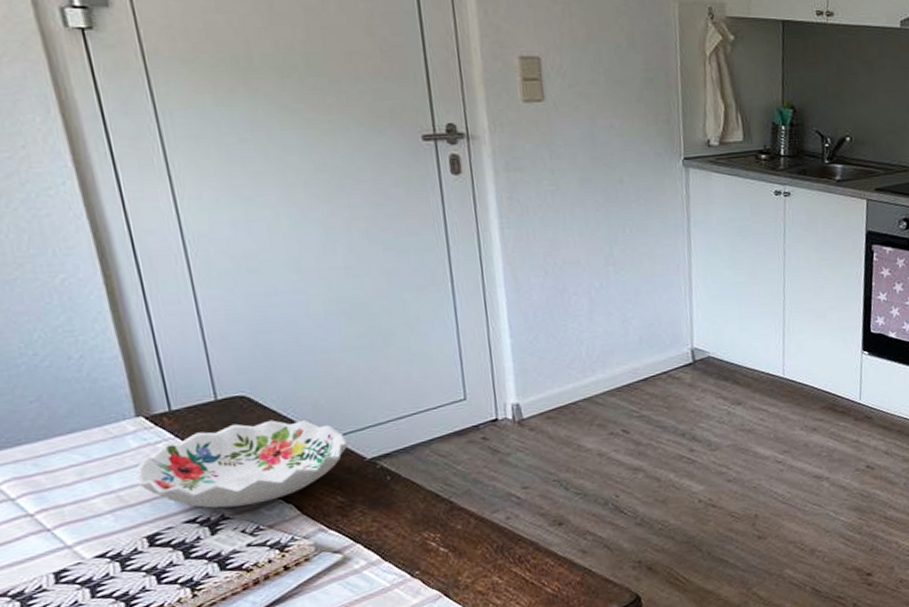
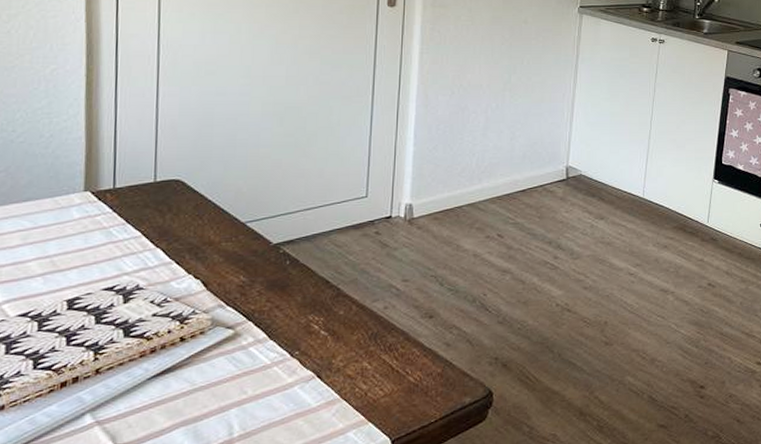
decorative bowl: present [135,420,349,508] -> none [71,202,259,279]

